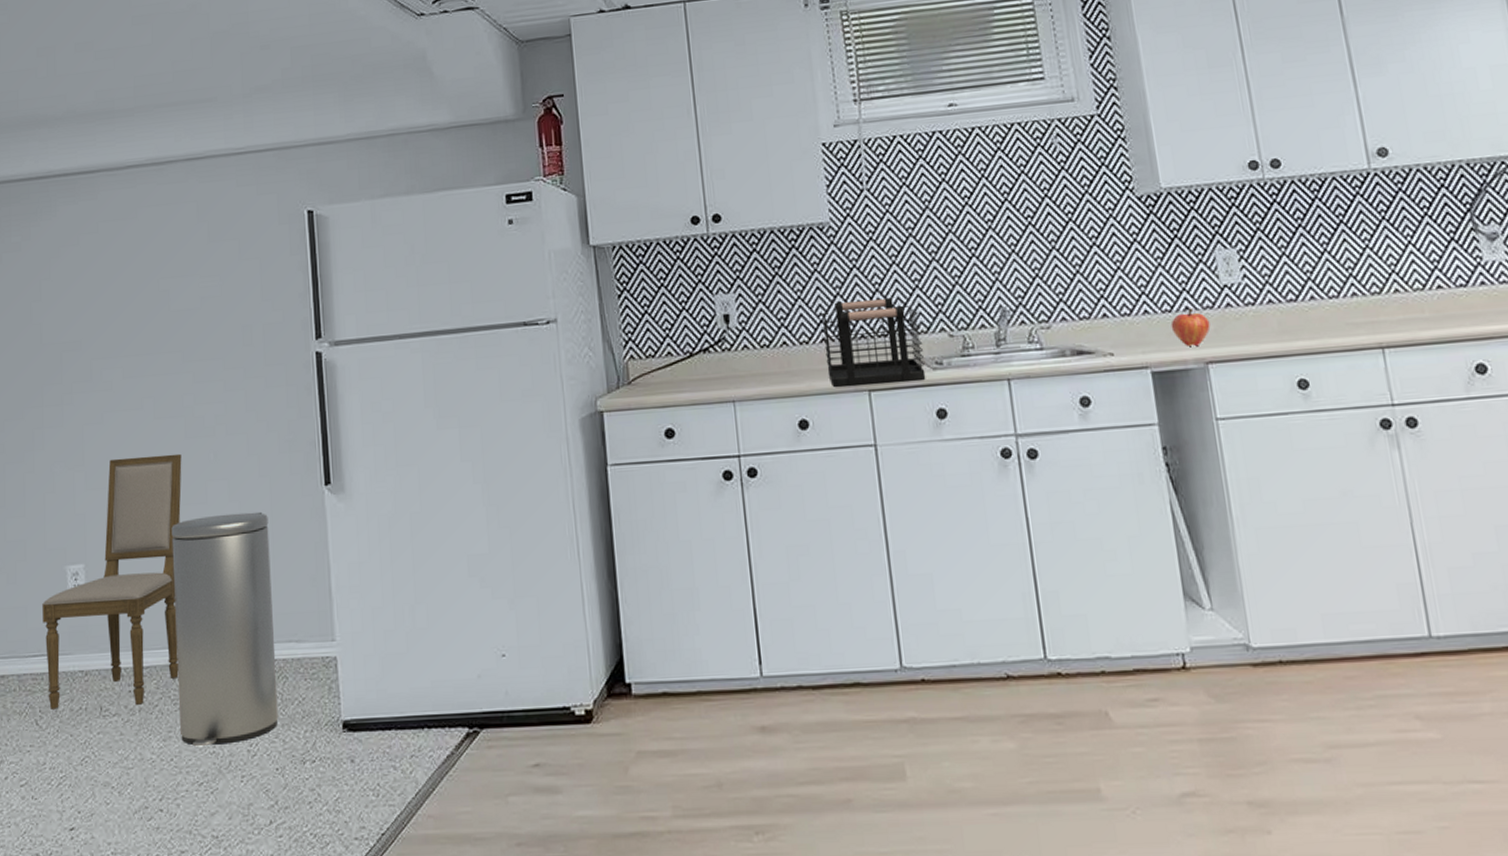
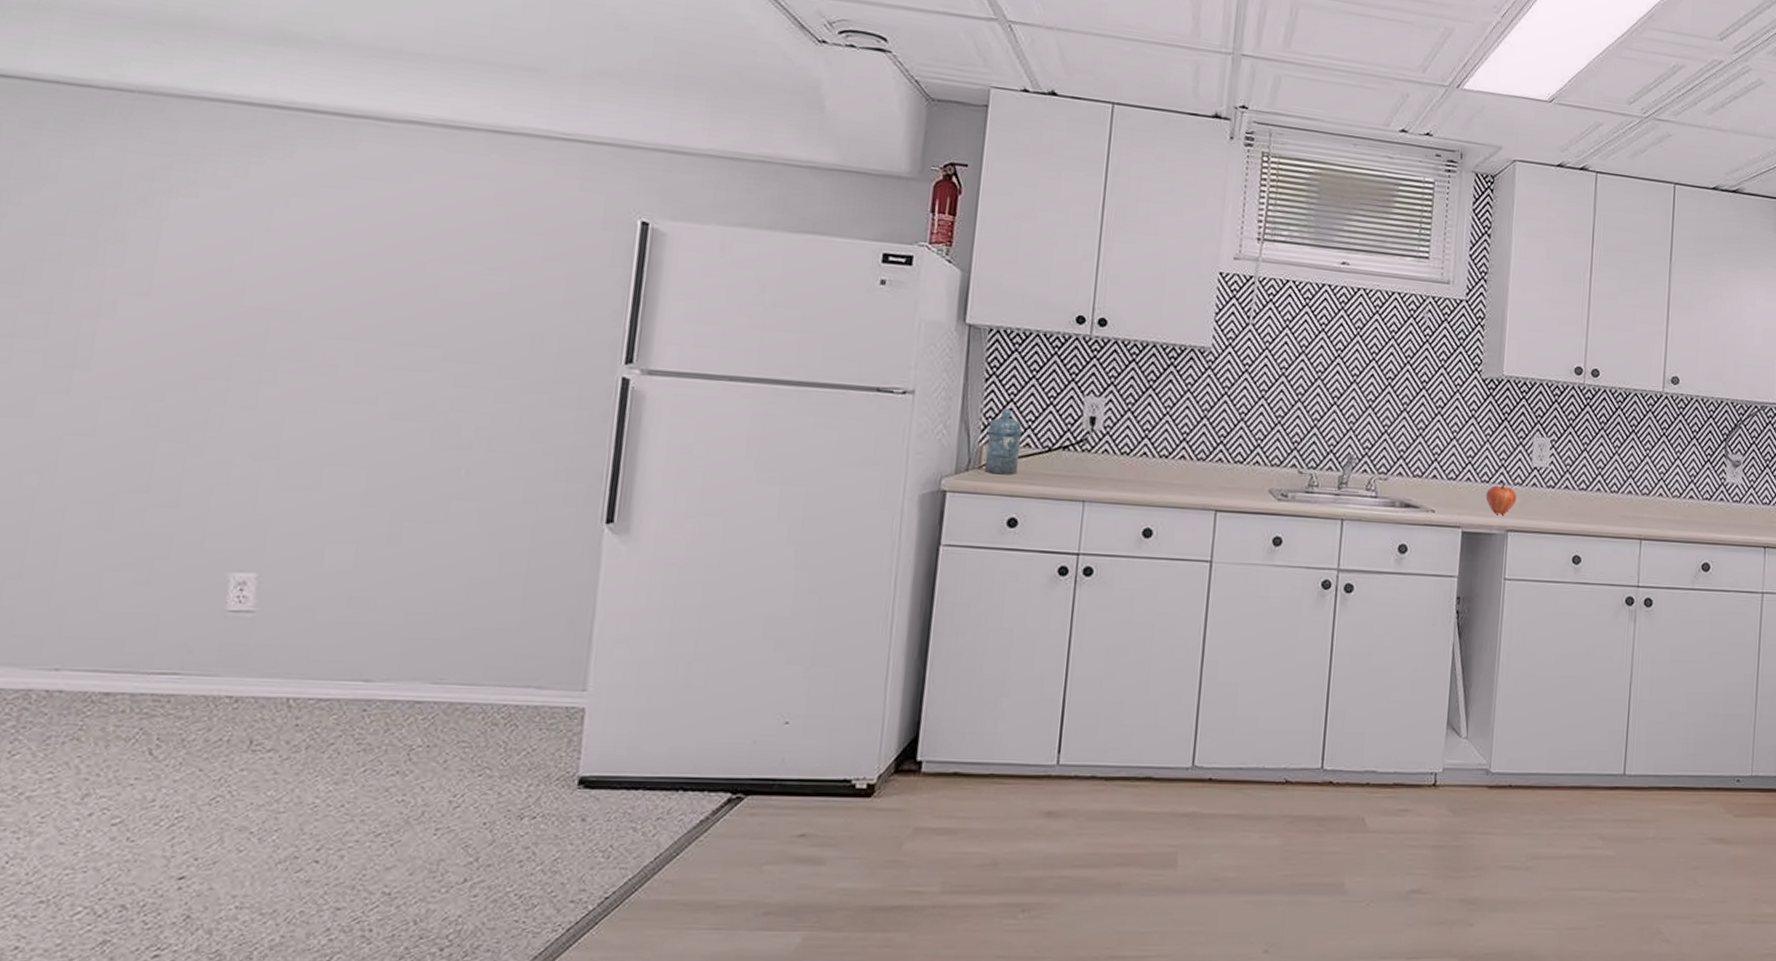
dining chair: present [42,453,182,709] -> none [173,456,421,741]
pedal bin: present [171,511,278,746] -> none [360,538,526,793]
canister: none [628,321,664,388] -> present [984,408,1023,475]
dish rack: present [822,297,926,388] -> none [1180,423,1275,509]

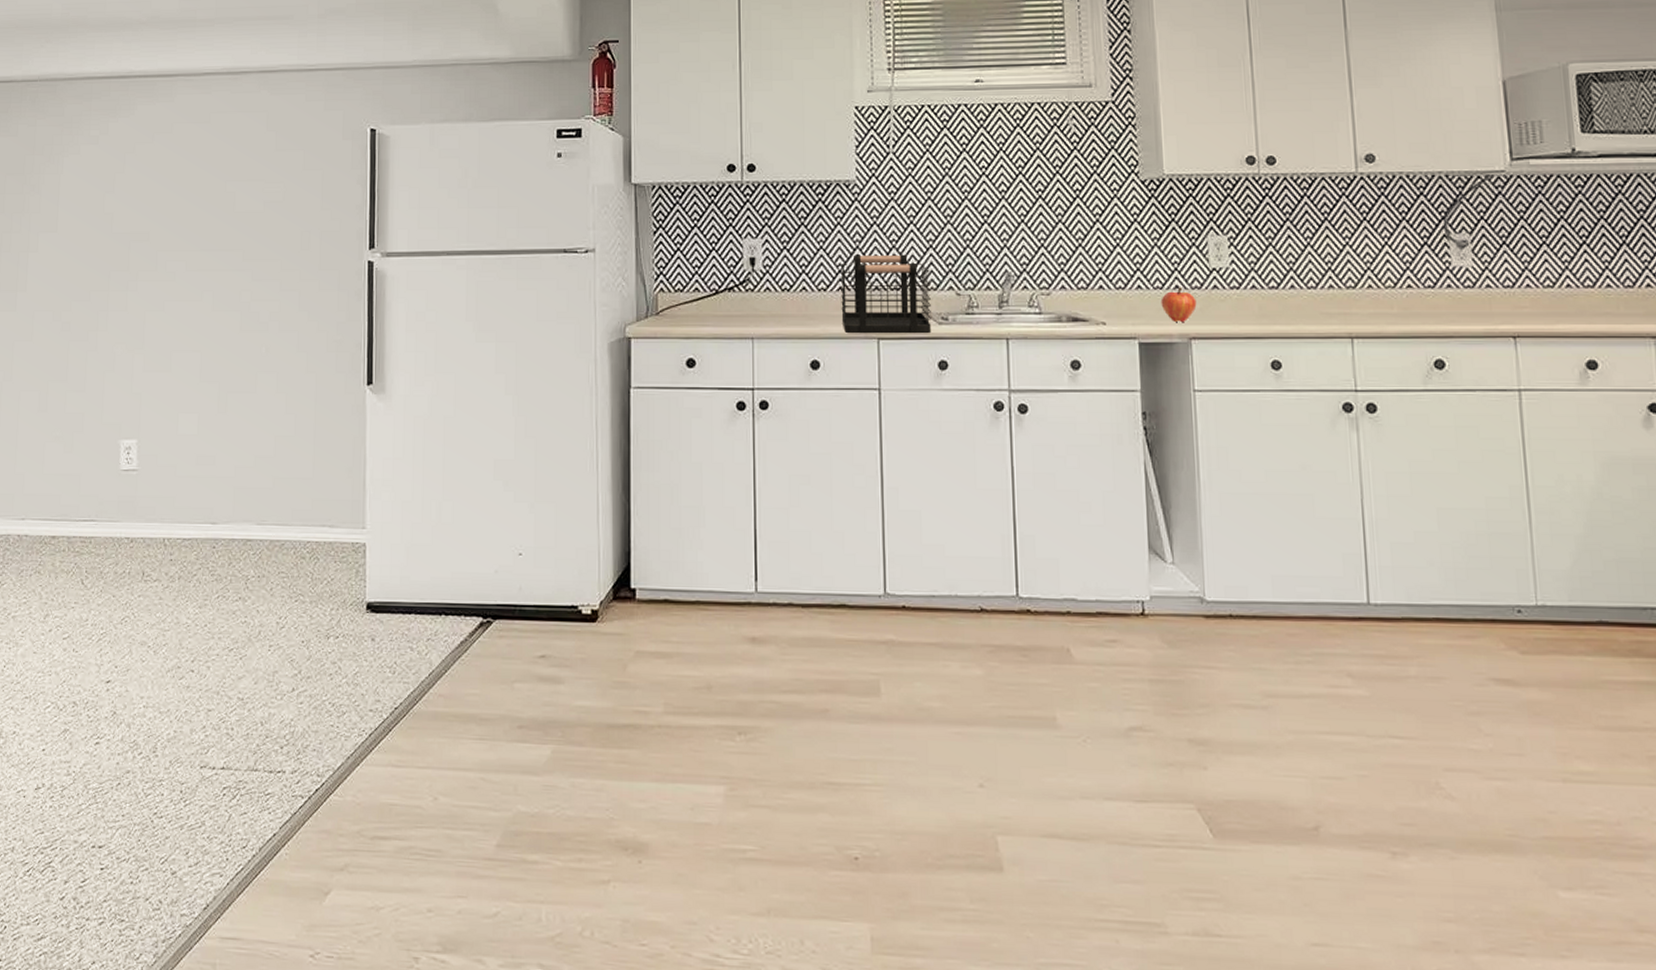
canister: present [984,408,1023,475] -> none [660,257,691,319]
dish rack: none [1180,423,1275,509] -> present [840,254,932,334]

